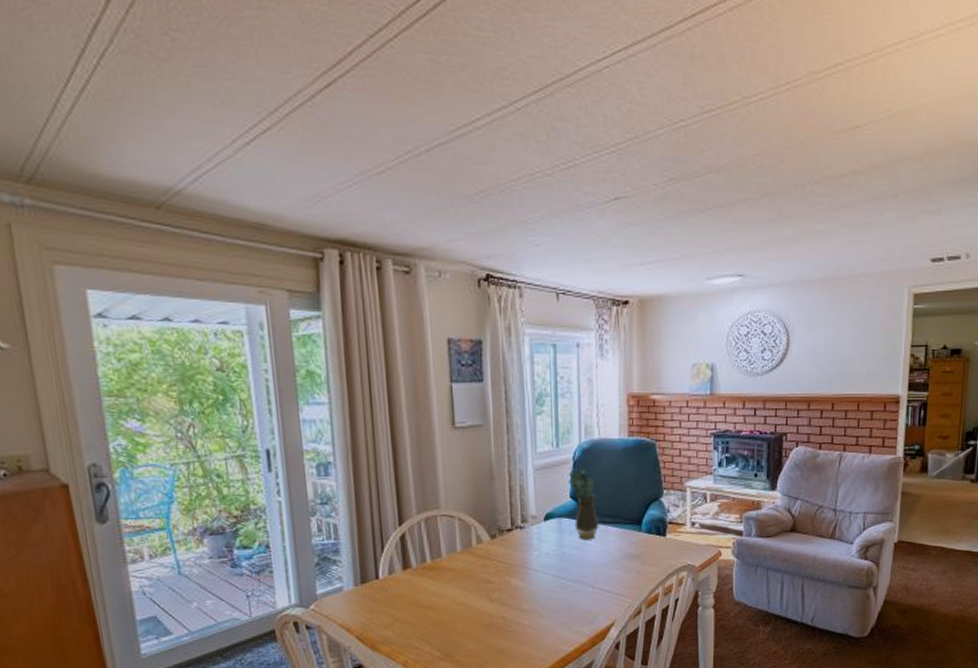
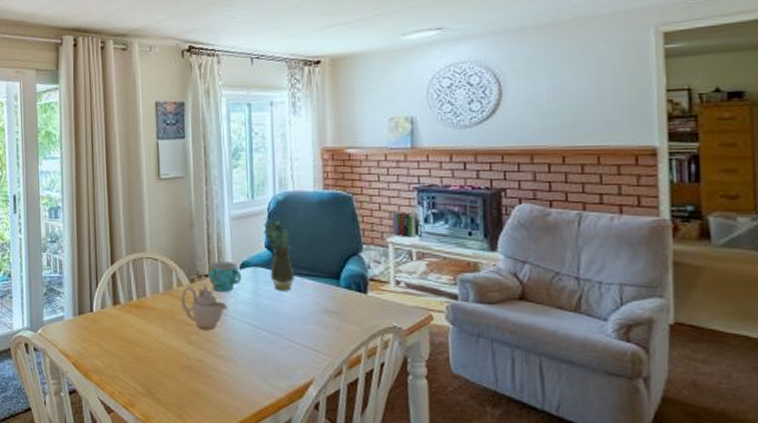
teapot: none [481,540,531,585] -> present [181,286,228,329]
cup: none [509,514,546,546] -> present [207,261,242,292]
books: none [691,456,716,481] -> present [392,211,422,238]

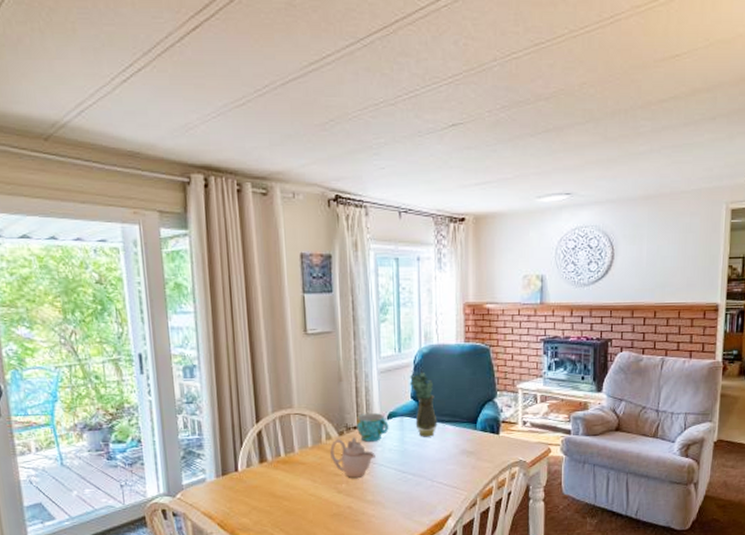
books: present [392,211,422,238] -> none [522,360,545,384]

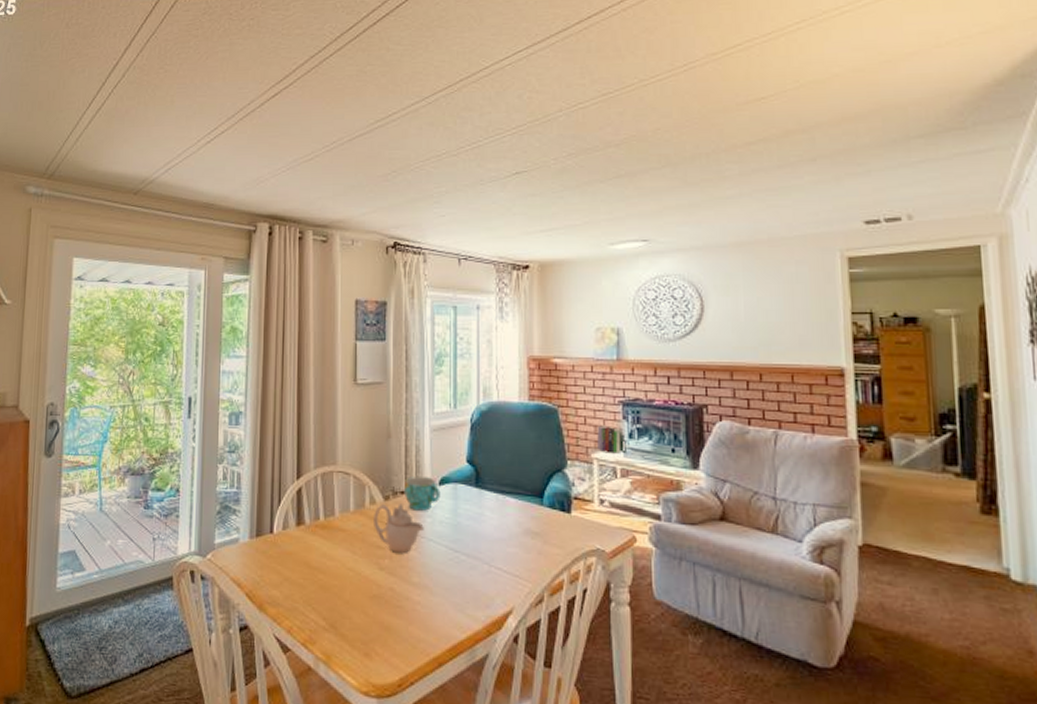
vase: present [409,370,438,437] -> none [465,430,497,510]
books: none [522,360,545,384] -> present [597,425,626,454]

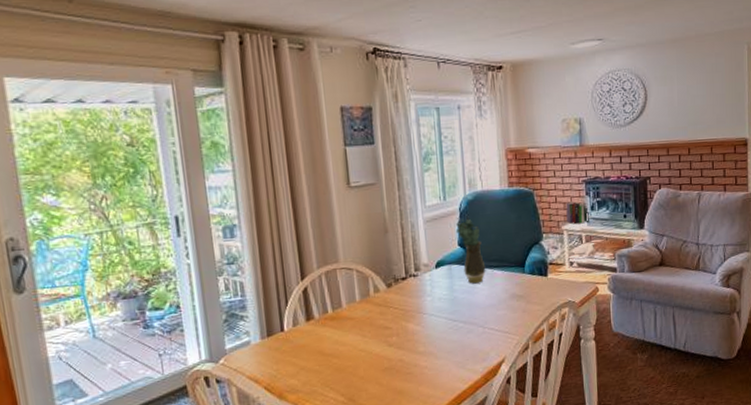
teapot: present [374,504,424,553] -> none [379,288,425,330]
cup: present [403,477,441,511] -> none [403,262,438,292]
vase: none [465,430,497,510] -> present [455,218,486,284]

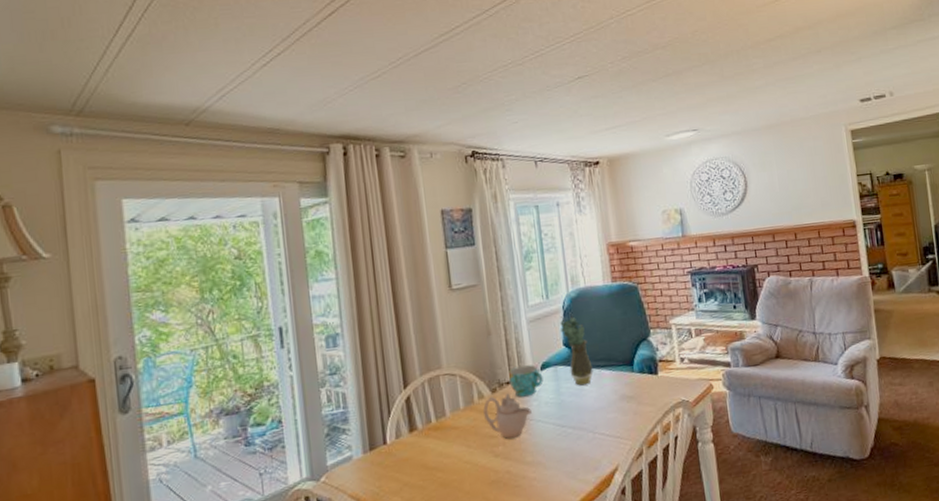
teapot: none [379,288,425,330] -> present [483,393,532,439]
cup: none [403,262,438,292] -> present [508,365,544,397]
books: present [566,201,589,224] -> none [672,294,698,318]

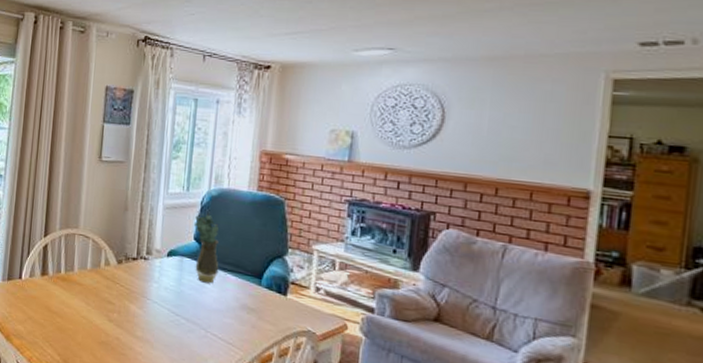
teapot: present [483,393,532,439] -> none [106,267,151,311]
cup: present [508,365,544,397] -> none [135,246,168,277]

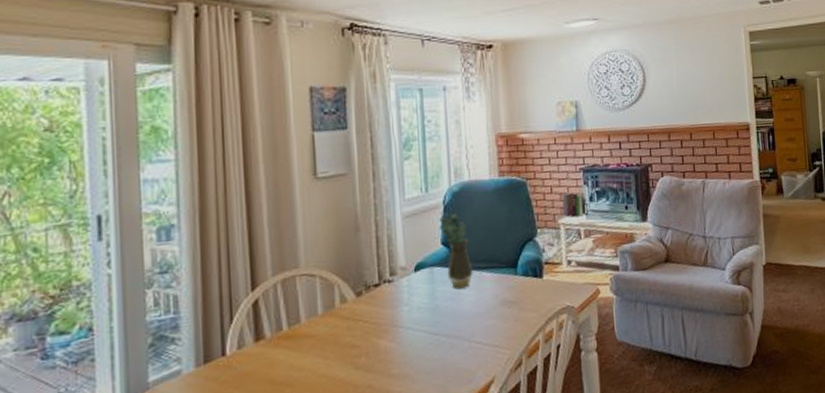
books: none [319,220,348,249] -> present [562,192,588,217]

